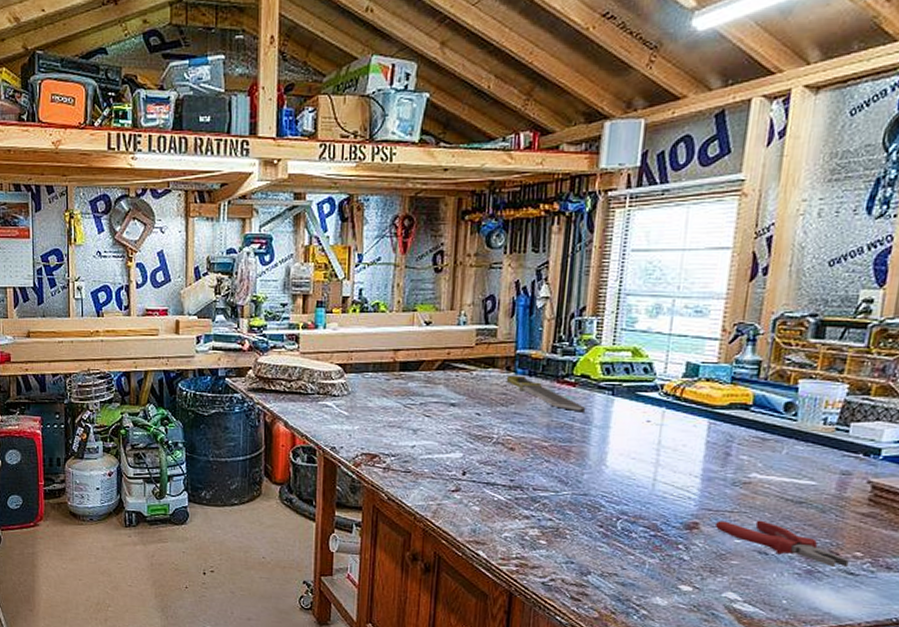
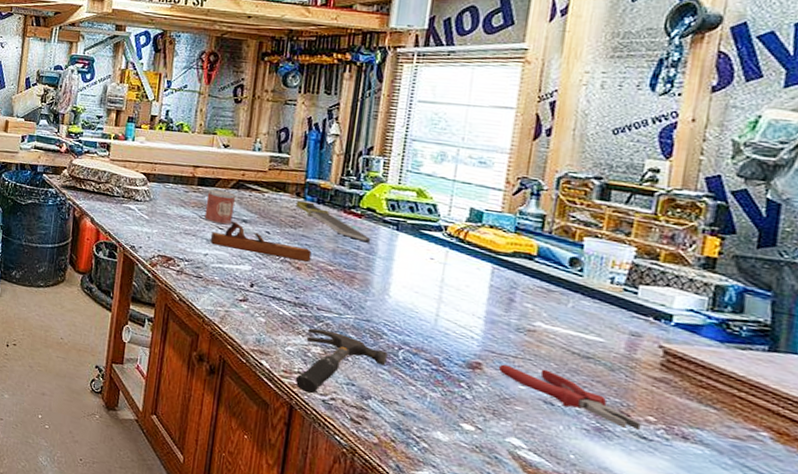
can: none [409,373,441,412] -> present [204,189,235,226]
hand plane: none [416,406,525,441] -> present [210,221,312,262]
claw hammer: none [514,510,606,578] -> present [296,327,388,394]

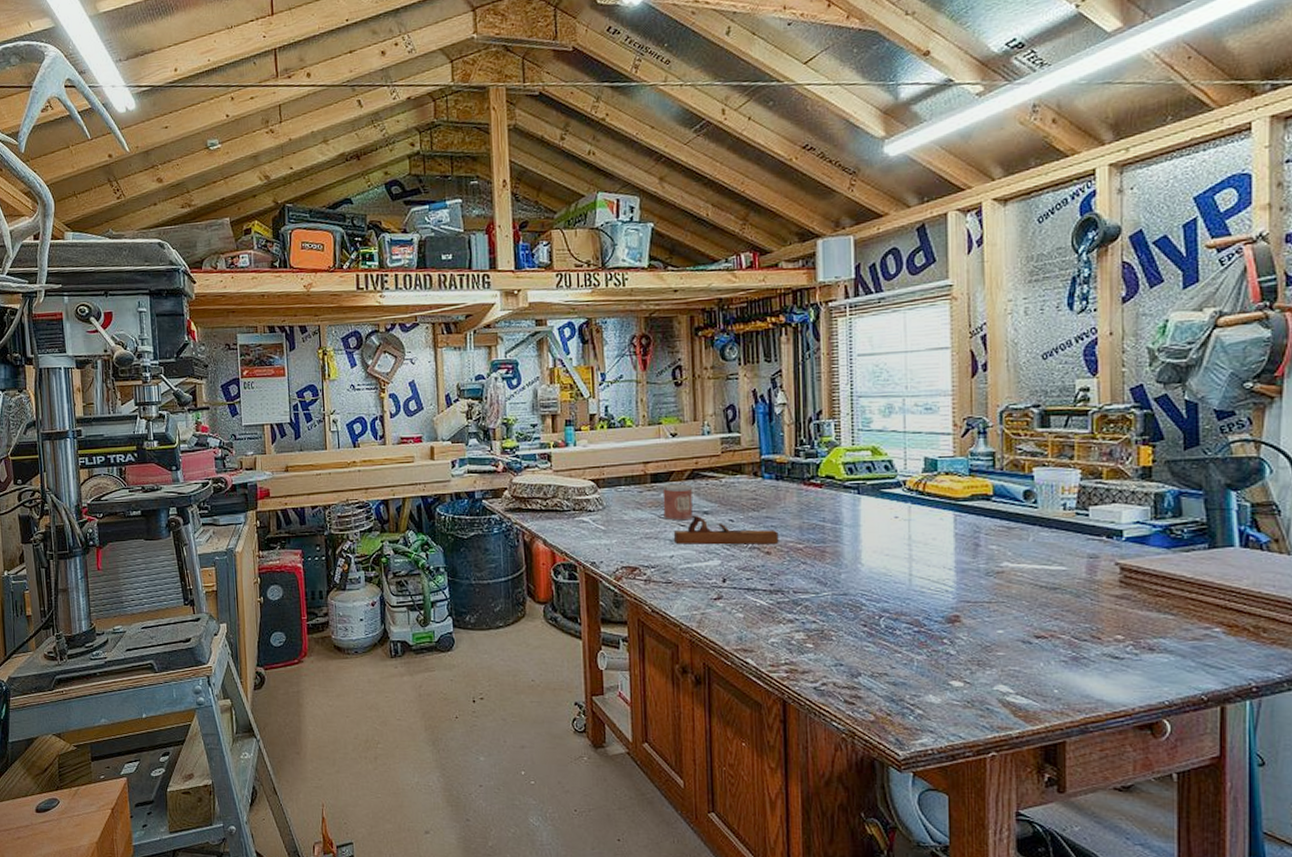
saw: present [295,200,371,243] -> none [754,480,835,513]
claw hammer: present [296,327,388,394] -> none [784,613,870,684]
pliers: present [498,364,642,431] -> none [975,609,1112,652]

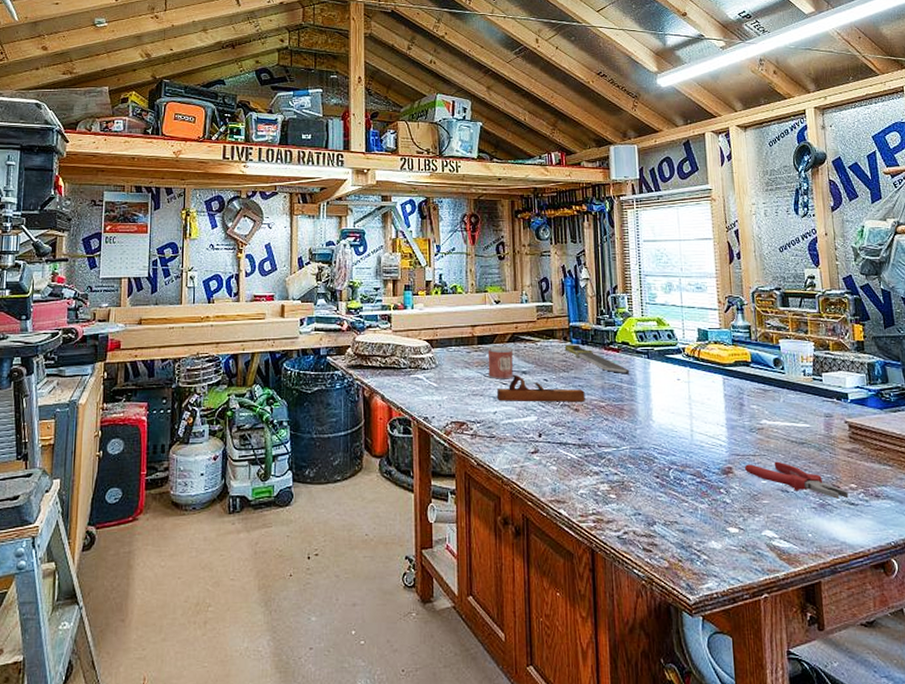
saw: none [754,480,835,513] -> present [564,344,630,374]
pliers: none [975,609,1112,652] -> present [744,461,849,499]

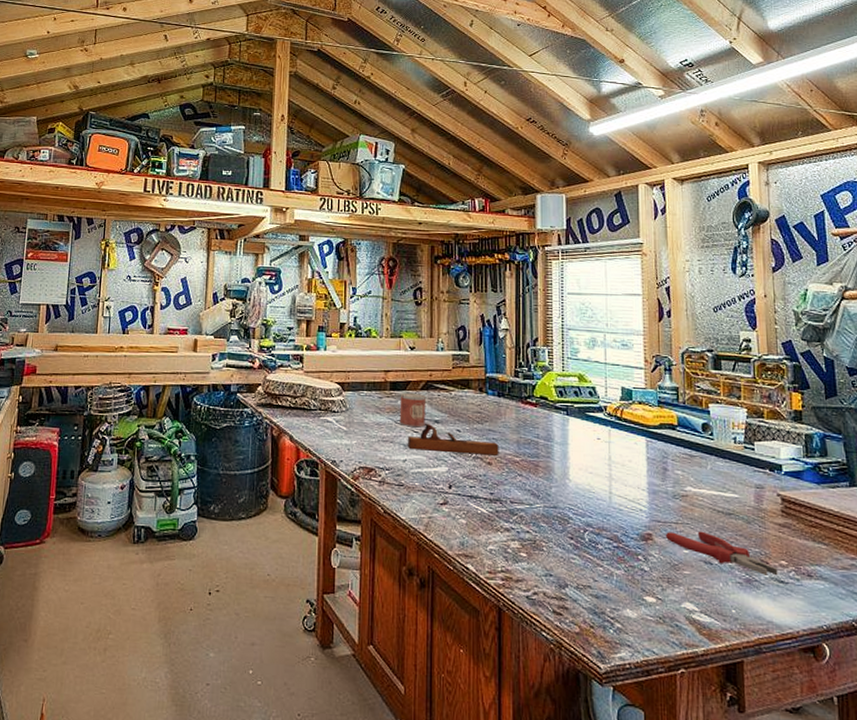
saw: present [564,344,630,374] -> none [480,396,547,430]

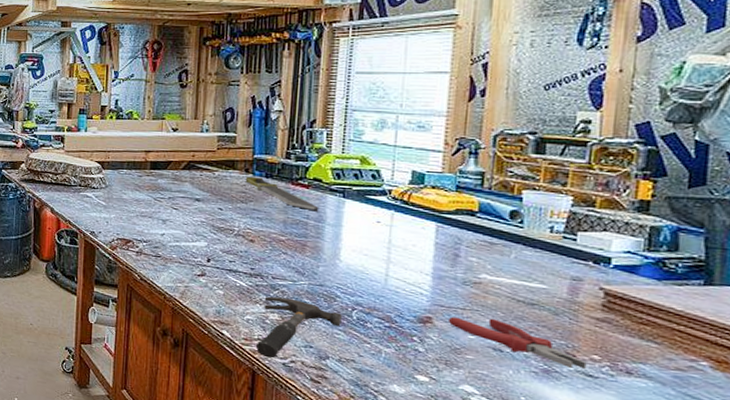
can: present [399,392,425,428] -> none [159,171,187,205]
hand plane: present [407,423,499,456] -> none [166,201,264,234]
saw: none [480,396,547,430] -> present [245,176,320,212]
claw hammer: none [501,522,576,592] -> present [256,296,342,359]

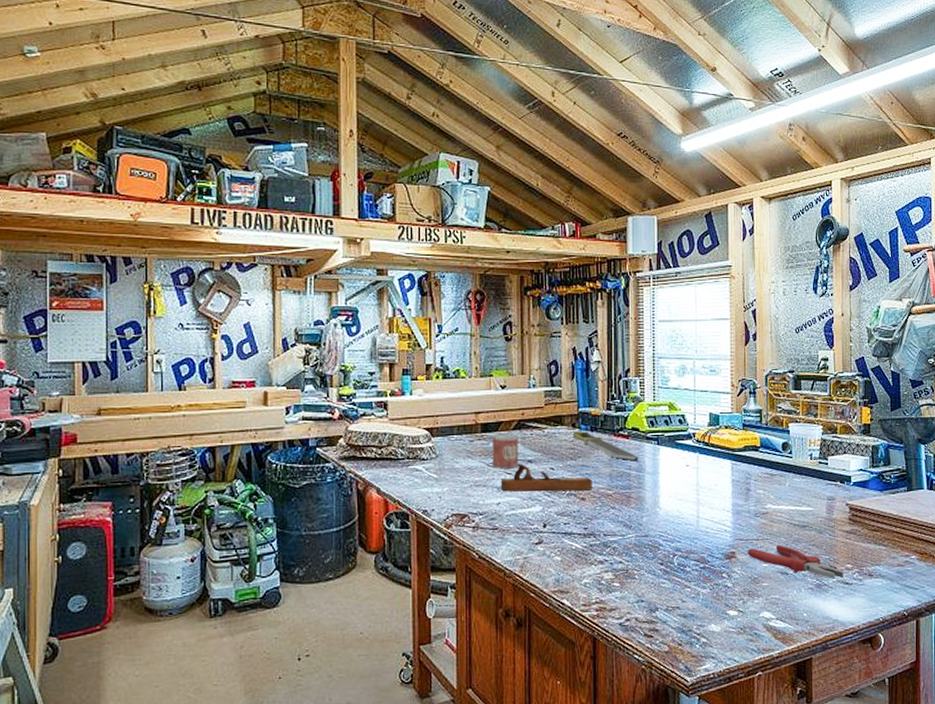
can: none [159,171,187,205] -> present [492,433,518,469]
hand plane: none [166,201,264,234] -> present [500,463,592,492]
claw hammer: present [256,296,342,359] -> none [595,554,666,621]

